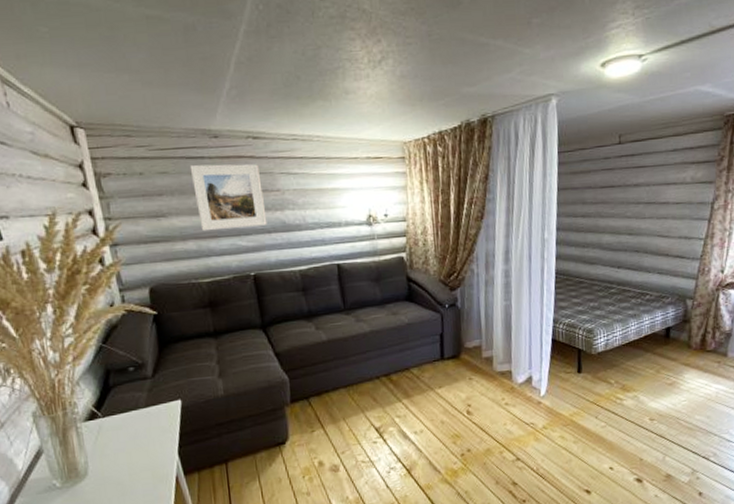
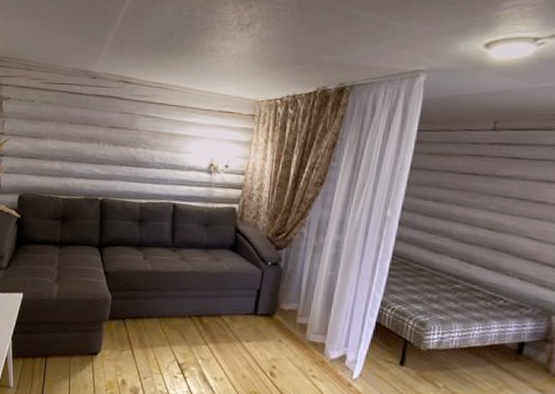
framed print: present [189,163,267,232] -> none [67,98,124,159]

